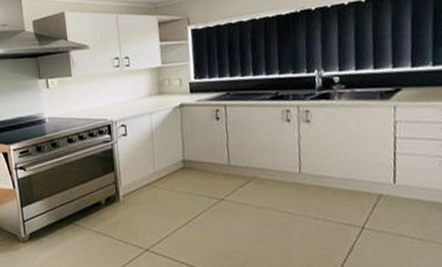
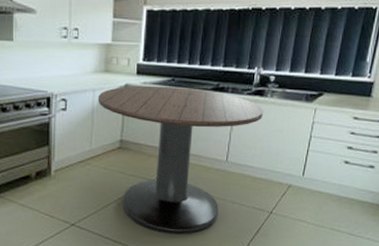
dining table: none [155,100,333,258] -> present [97,85,264,235]

